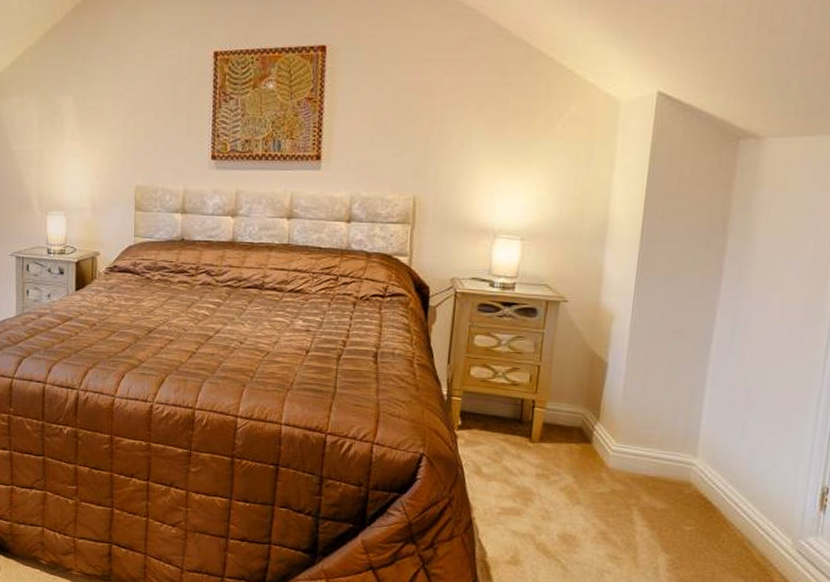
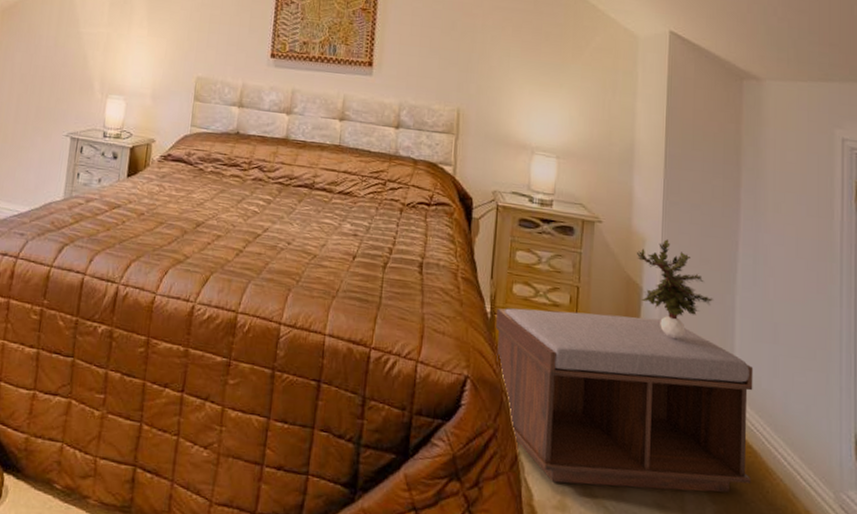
bench: none [452,389,721,544] -> present [496,308,754,493]
potted plant: none [604,314,683,409] -> present [637,239,713,339]

